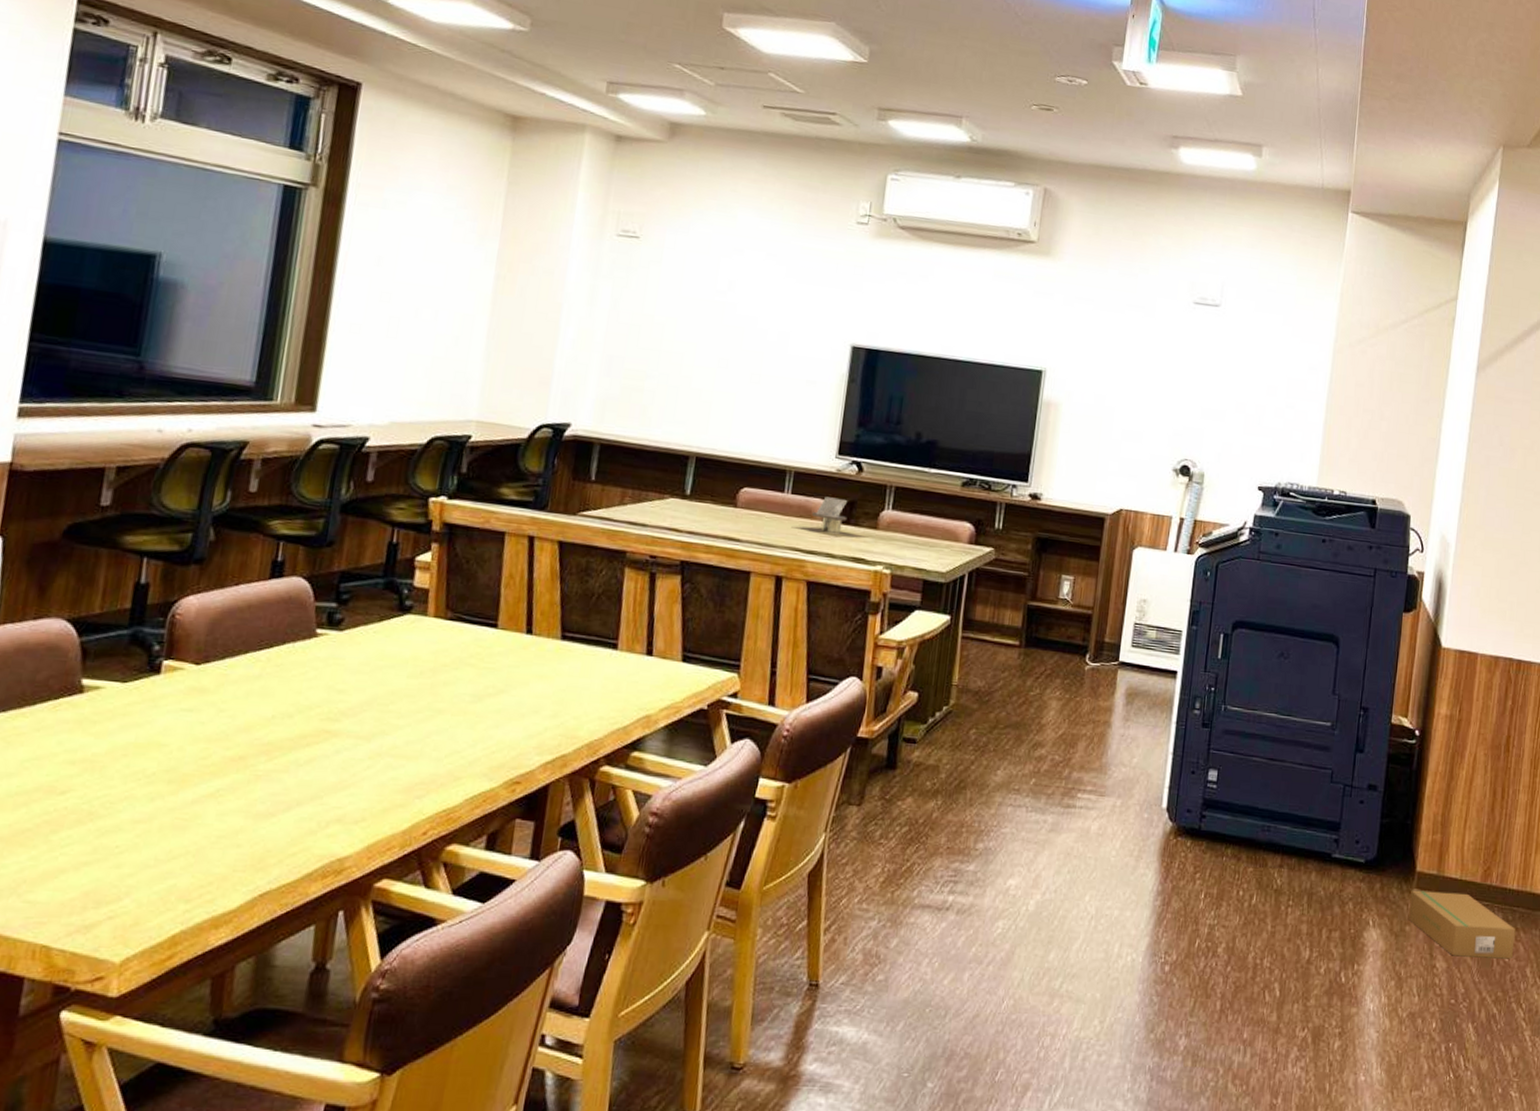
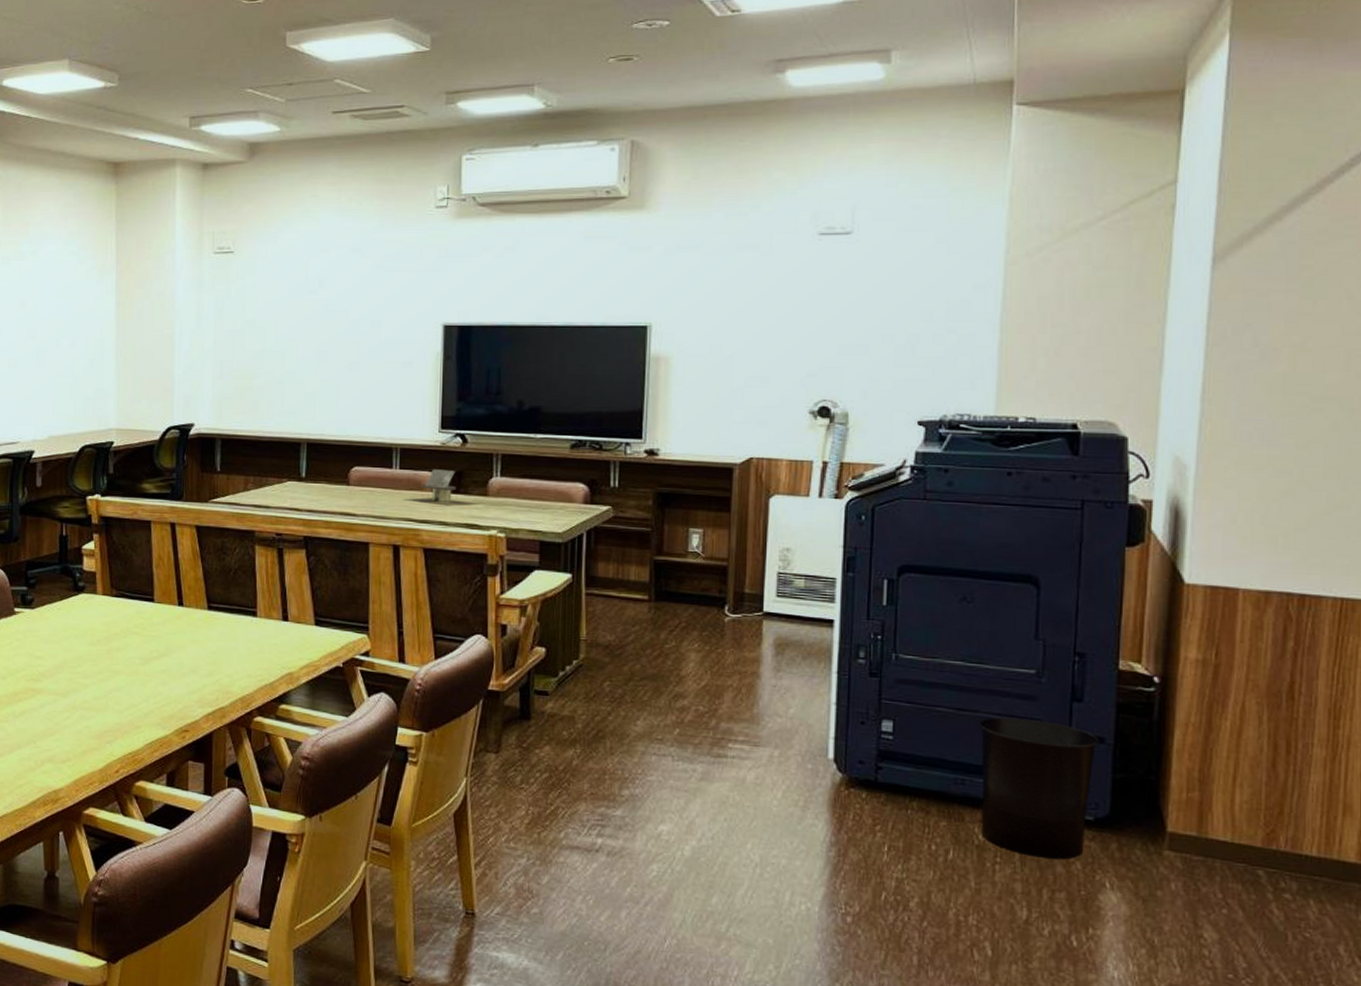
waste bin: none [1279,766,1373,900] -> present [978,717,1099,860]
box: present [1409,890,1515,959] -> none [1160,852,1318,935]

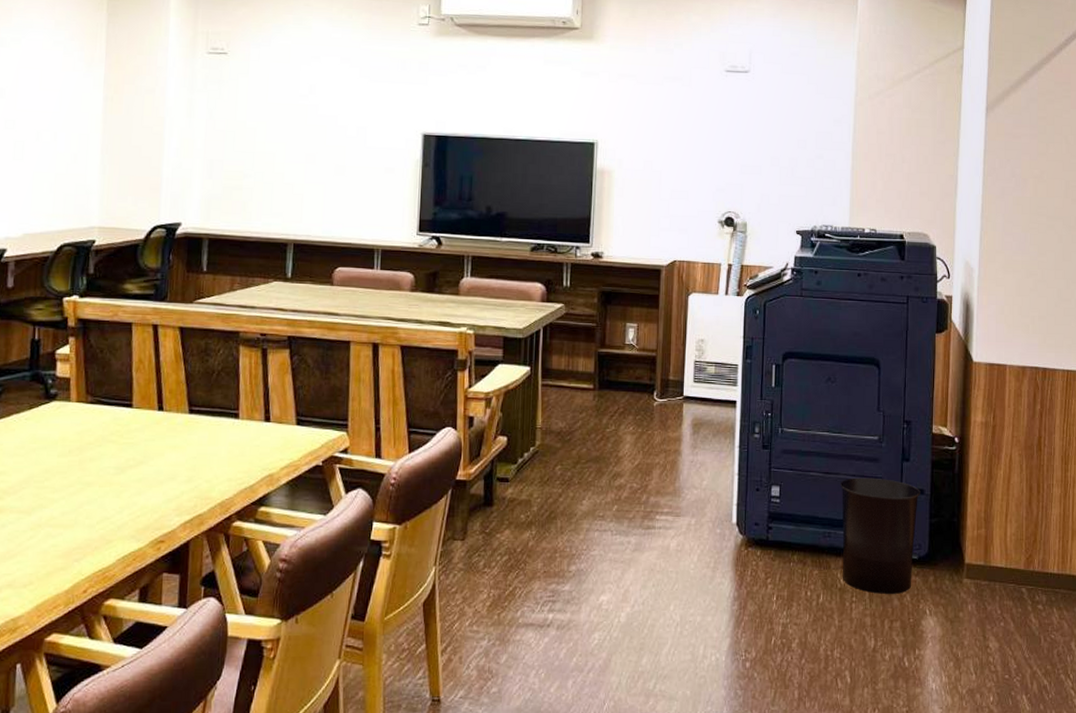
document holder: present [403,469,479,506] -> none [383,270,452,305]

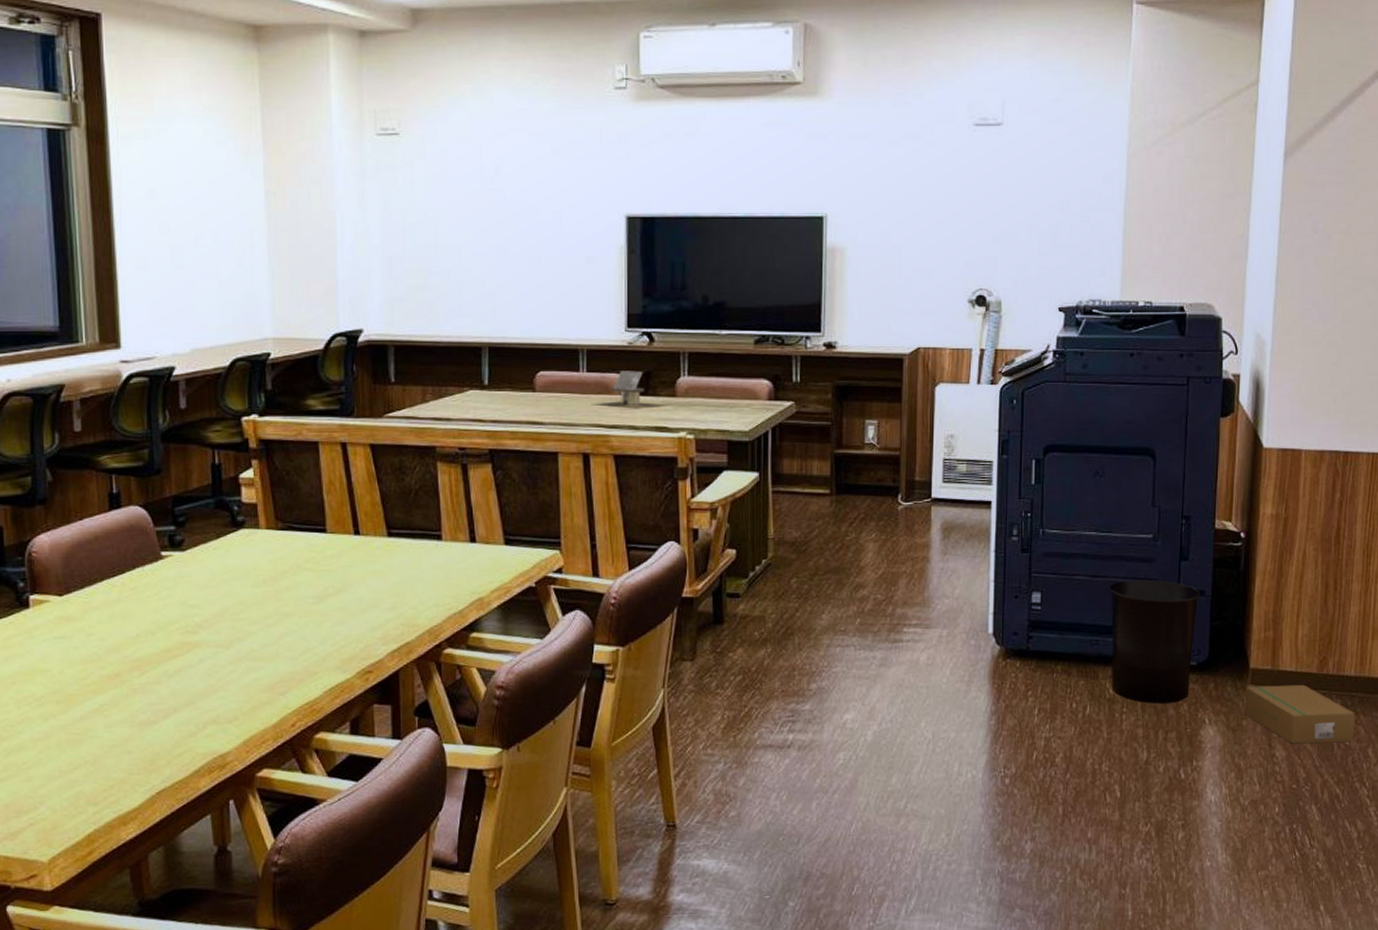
document holder: none [383,270,452,305] -> present [591,370,668,409]
box: none [961,580,1059,636] -> present [1245,684,1355,744]

